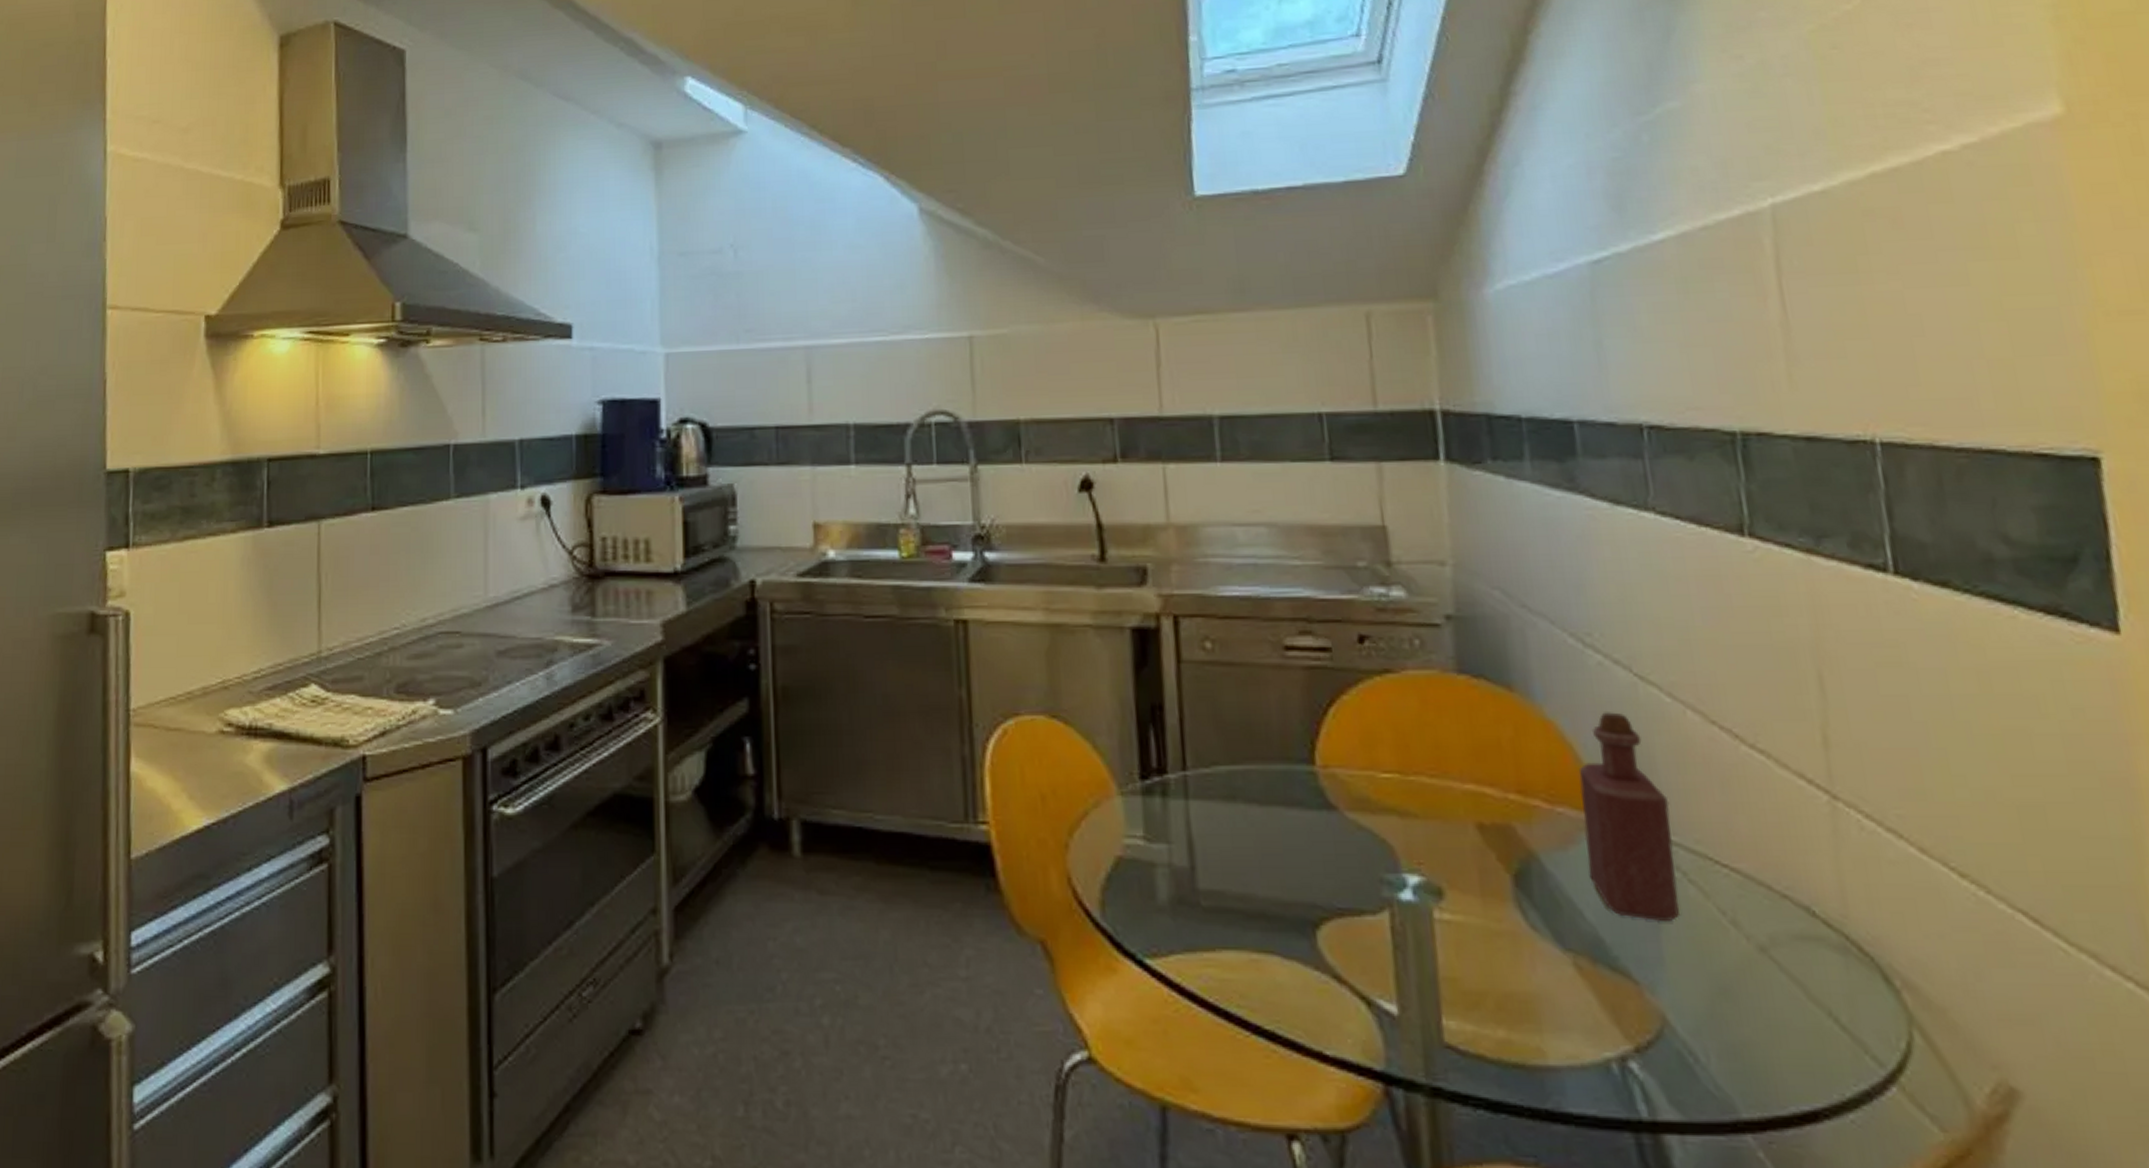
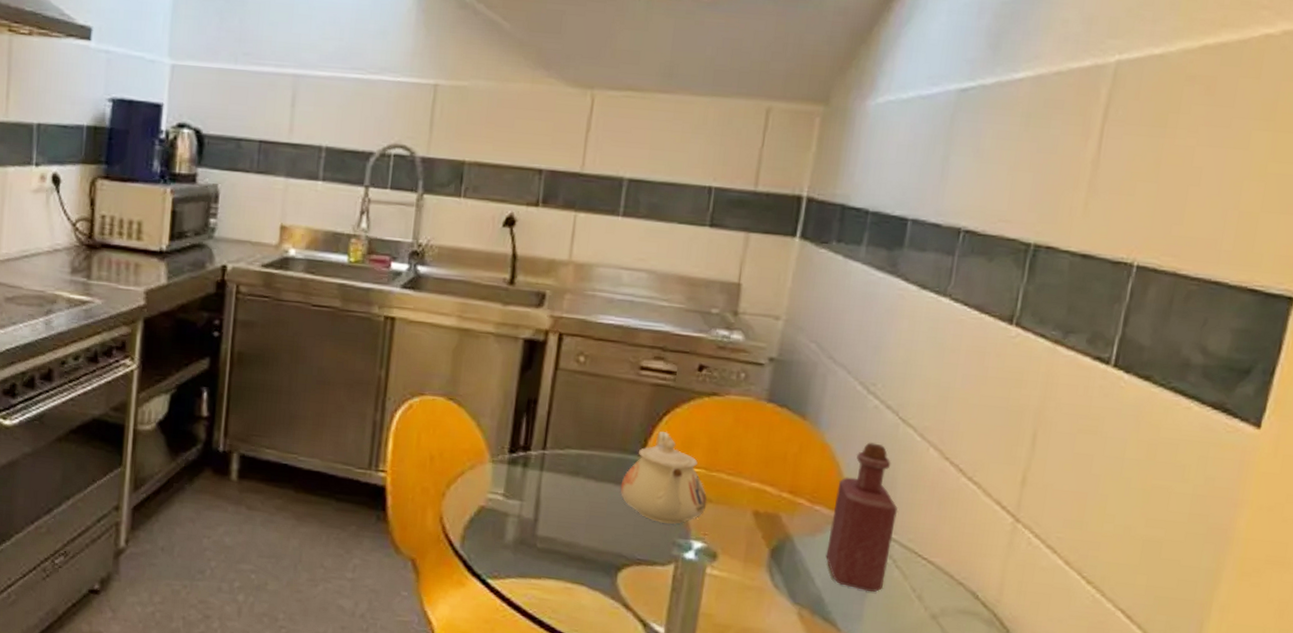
teapot: none [1293,727,1413,855] -> present [620,431,708,525]

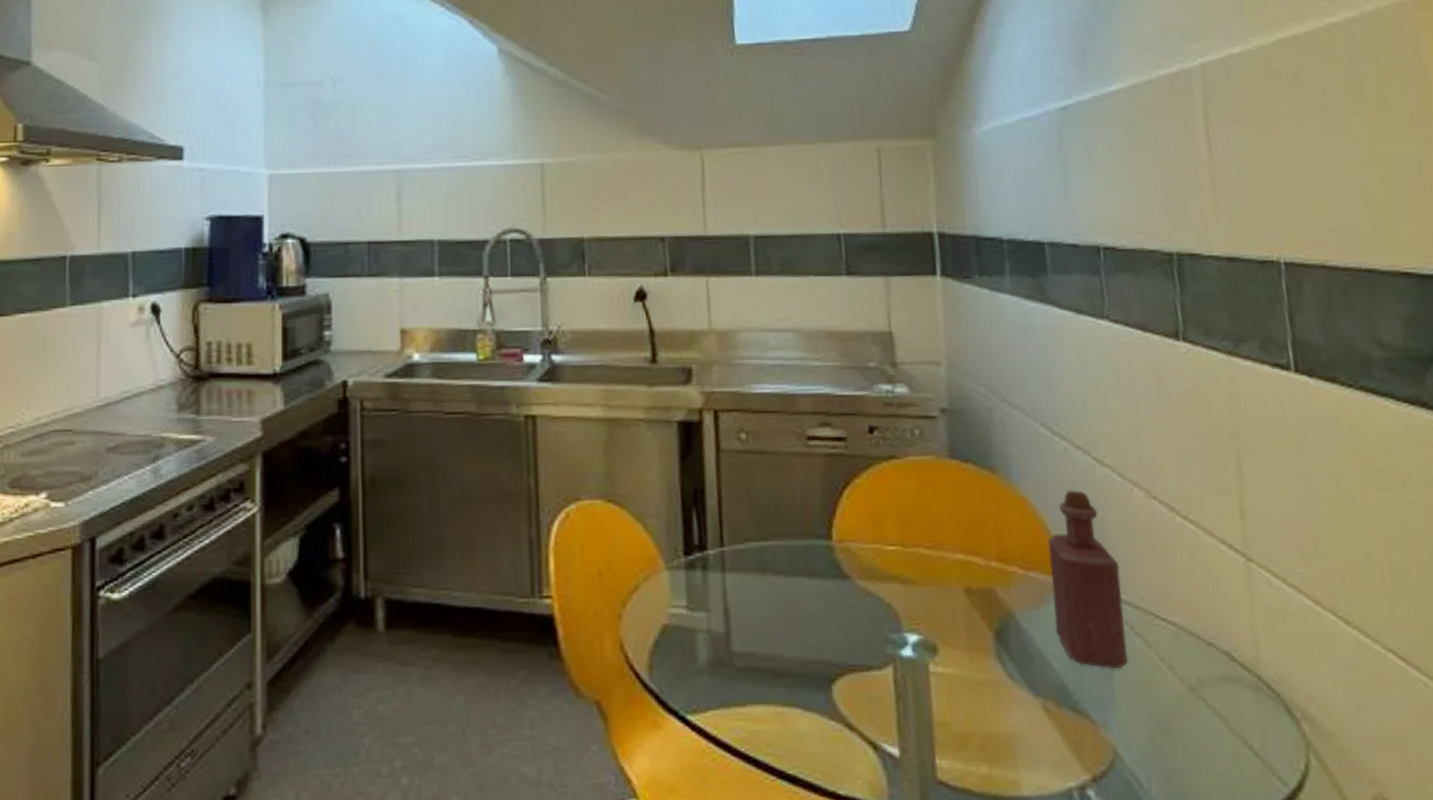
teapot: present [620,431,708,525] -> none [813,507,913,618]

